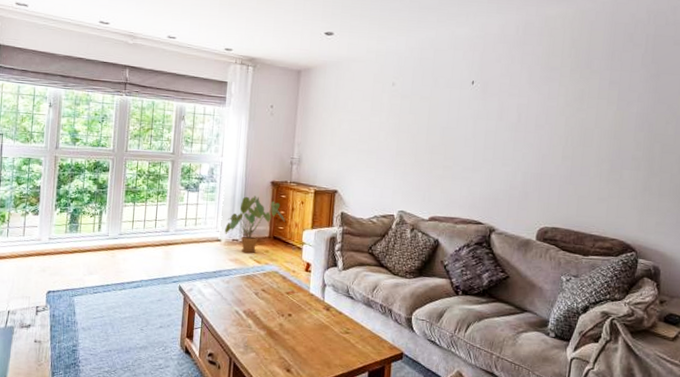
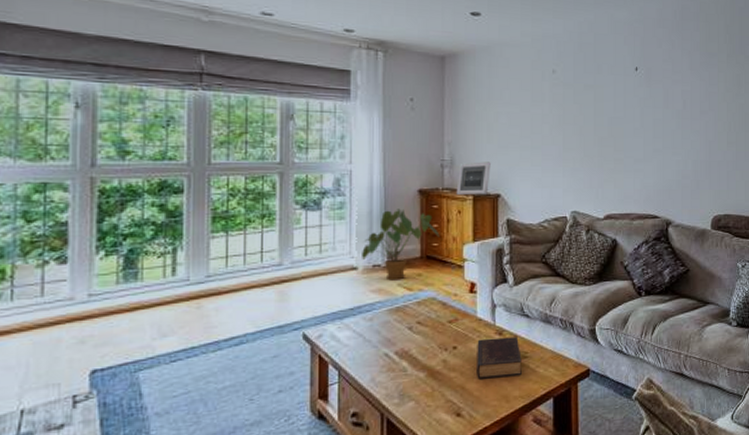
picture frame: none [301,161,332,190] -> present [456,161,491,196]
book: none [305,311,344,347] -> present [477,337,522,379]

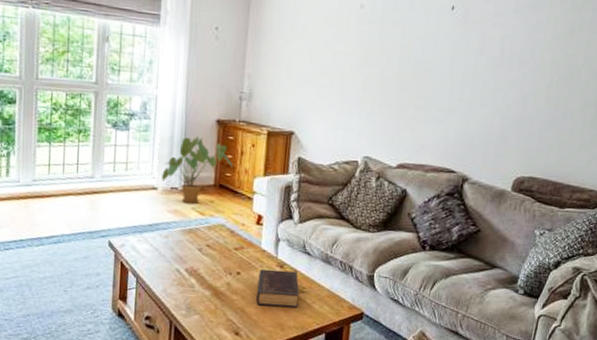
picture frame: present [456,161,491,196] -> none [252,96,288,131]

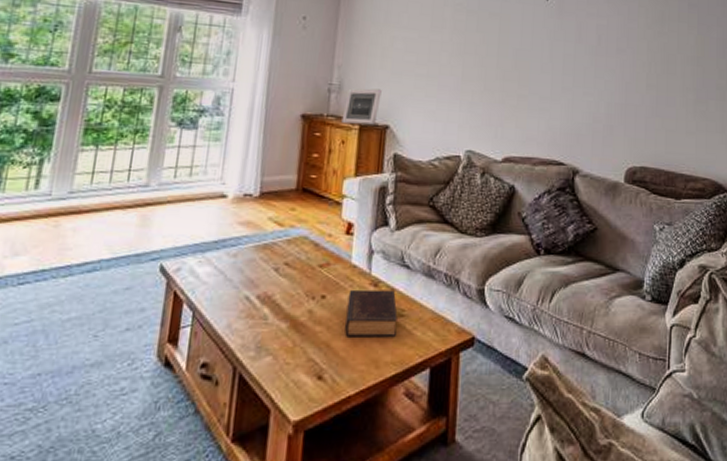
house plant: present [162,136,233,204] -> none [233,133,319,214]
picture frame: none [252,96,288,131] -> present [341,88,382,125]

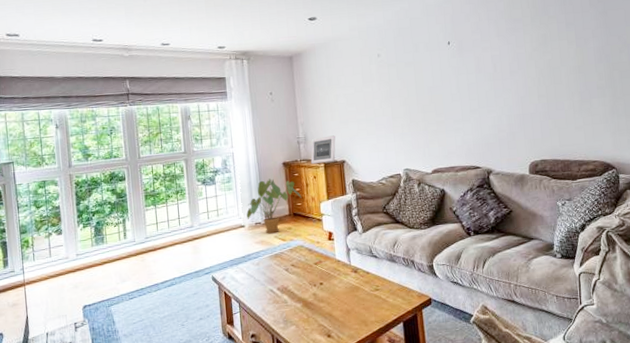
house plant: none [233,133,319,214] -> present [246,178,302,234]
book: present [345,289,398,338] -> none [338,273,375,308]

